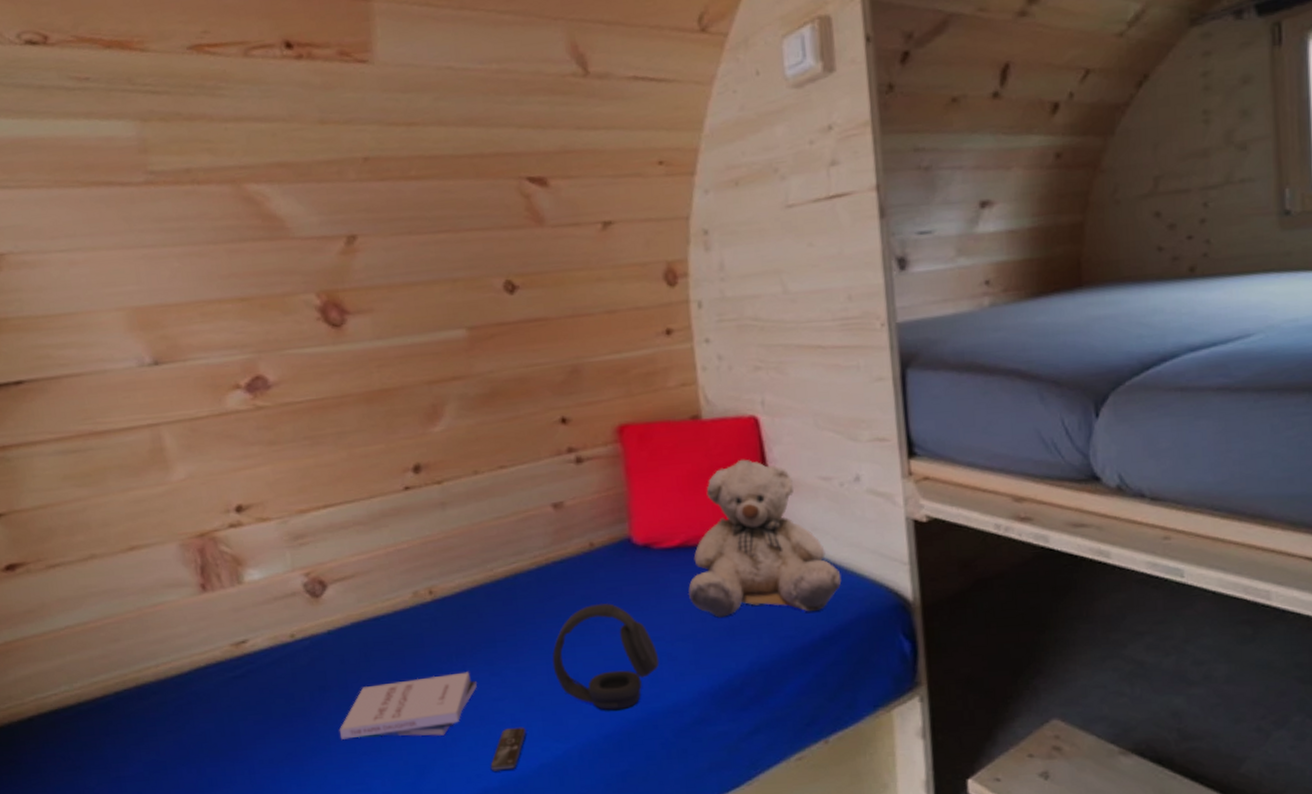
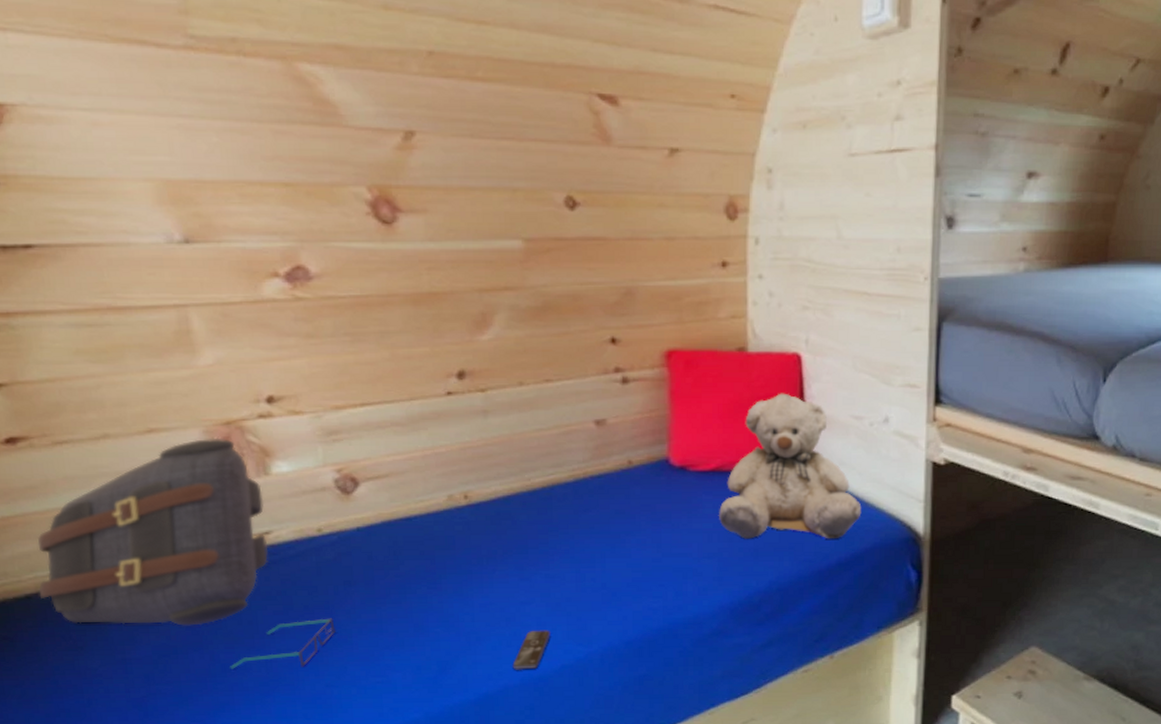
backpack: none [37,550,246,743] -> present [37,438,268,626]
glasses: none [216,725,314,783] -> present [230,618,335,669]
books: present [339,672,477,740] -> none [362,575,505,634]
headphones: present [552,603,660,711] -> none [582,518,685,619]

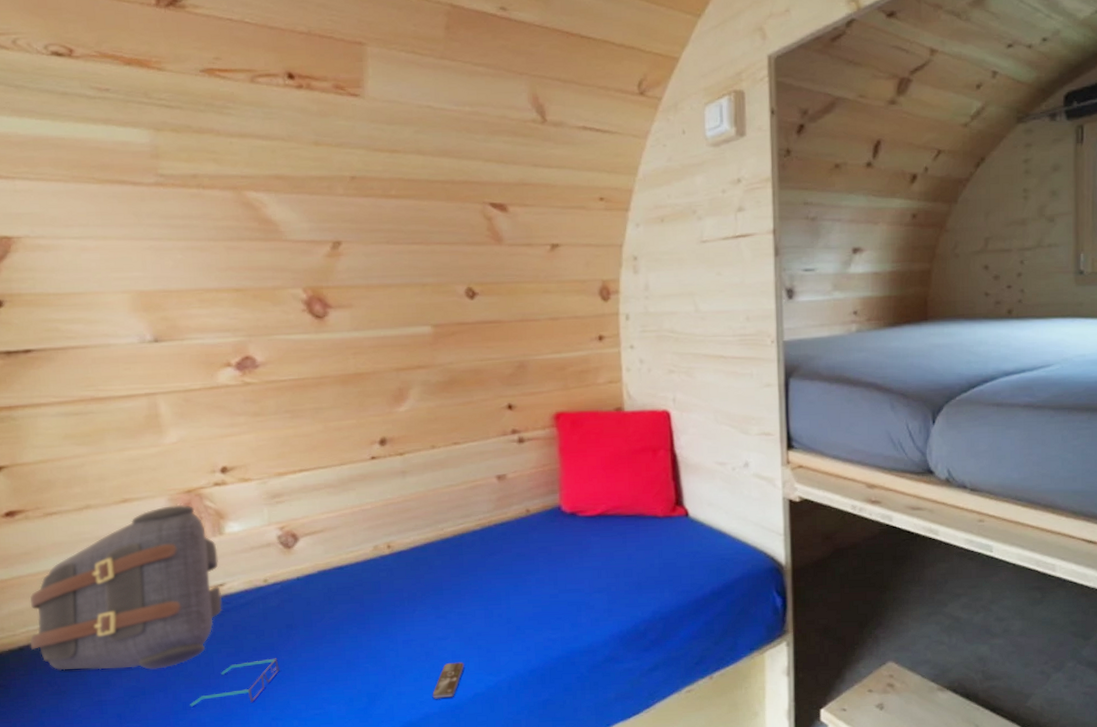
teddy bear: present [718,393,862,539] -> none [605,445,730,574]

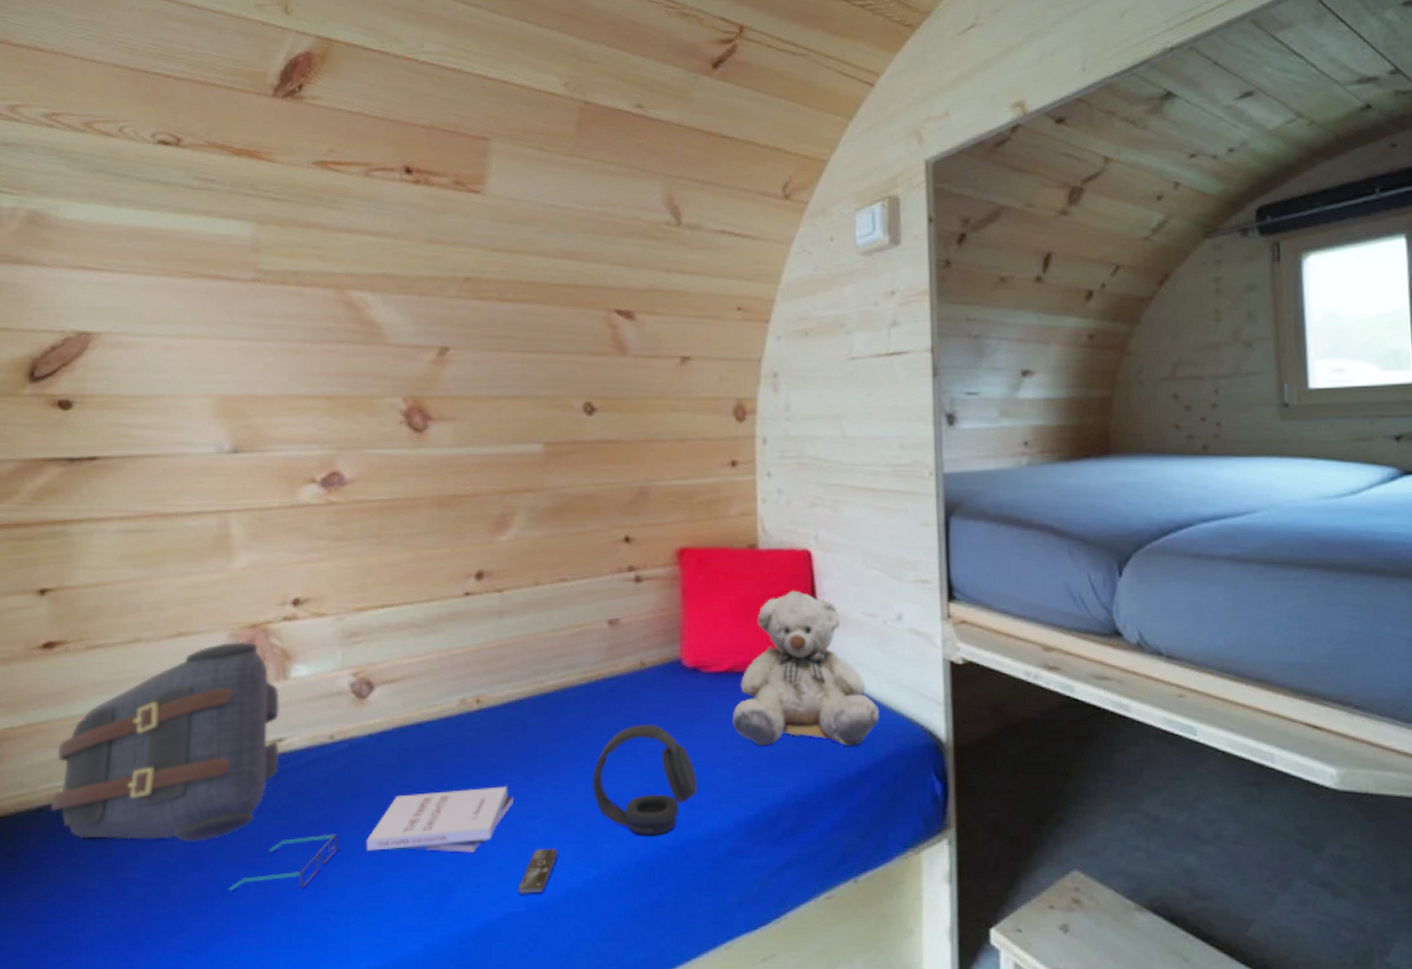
books: none [302,615,424,670] -> present [366,786,513,853]
headphones: none [489,559,579,649] -> present [592,723,698,836]
teddy bear: none [605,445,730,574] -> present [731,590,880,746]

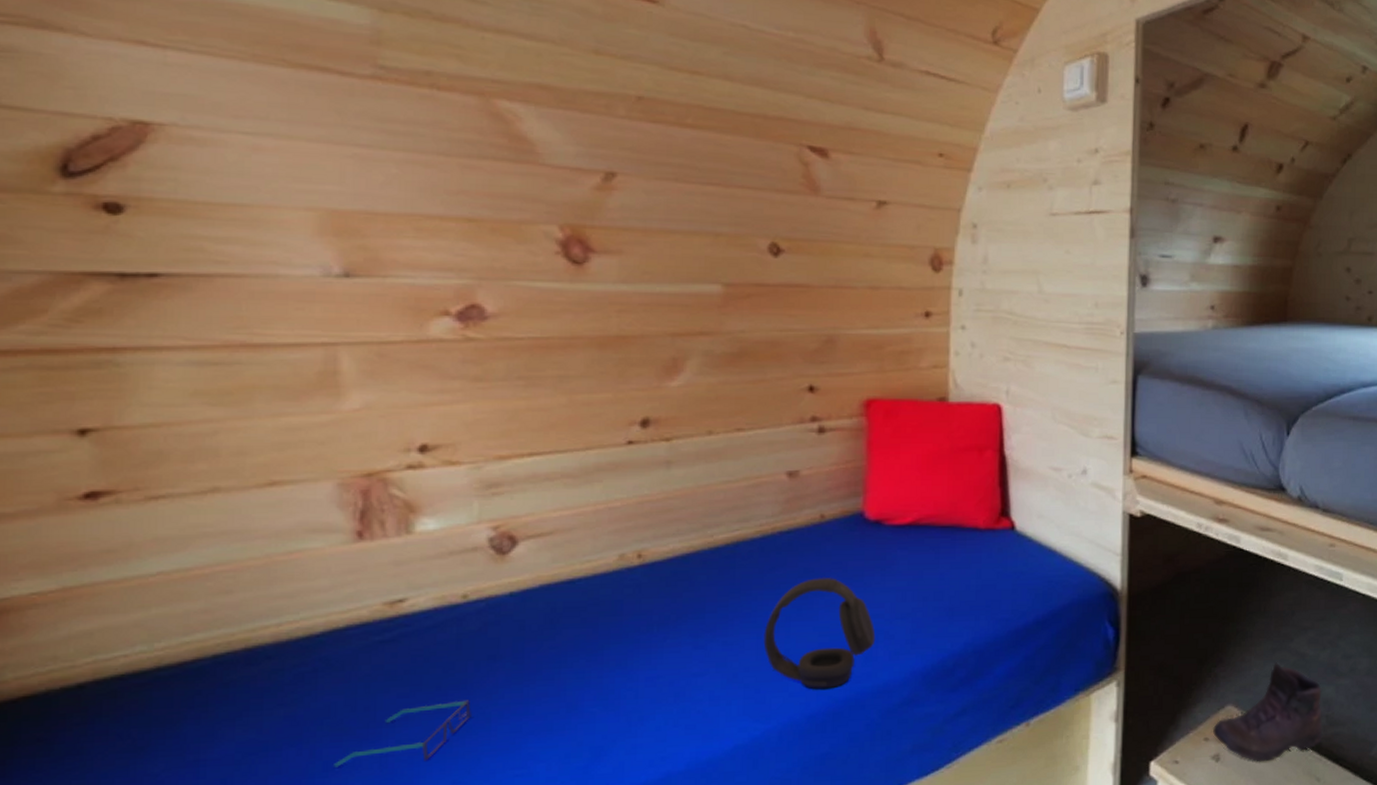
backpack: present [51,641,279,842] -> none [96,491,401,718]
books: present [366,786,513,853] -> none [504,644,677,717]
mobile phone: present [518,848,558,894] -> none [678,705,724,754]
teddy bear: present [731,590,880,746] -> none [913,444,1060,597]
hiking boot: none [1058,825,1187,936] -> present [1213,662,1323,762]

